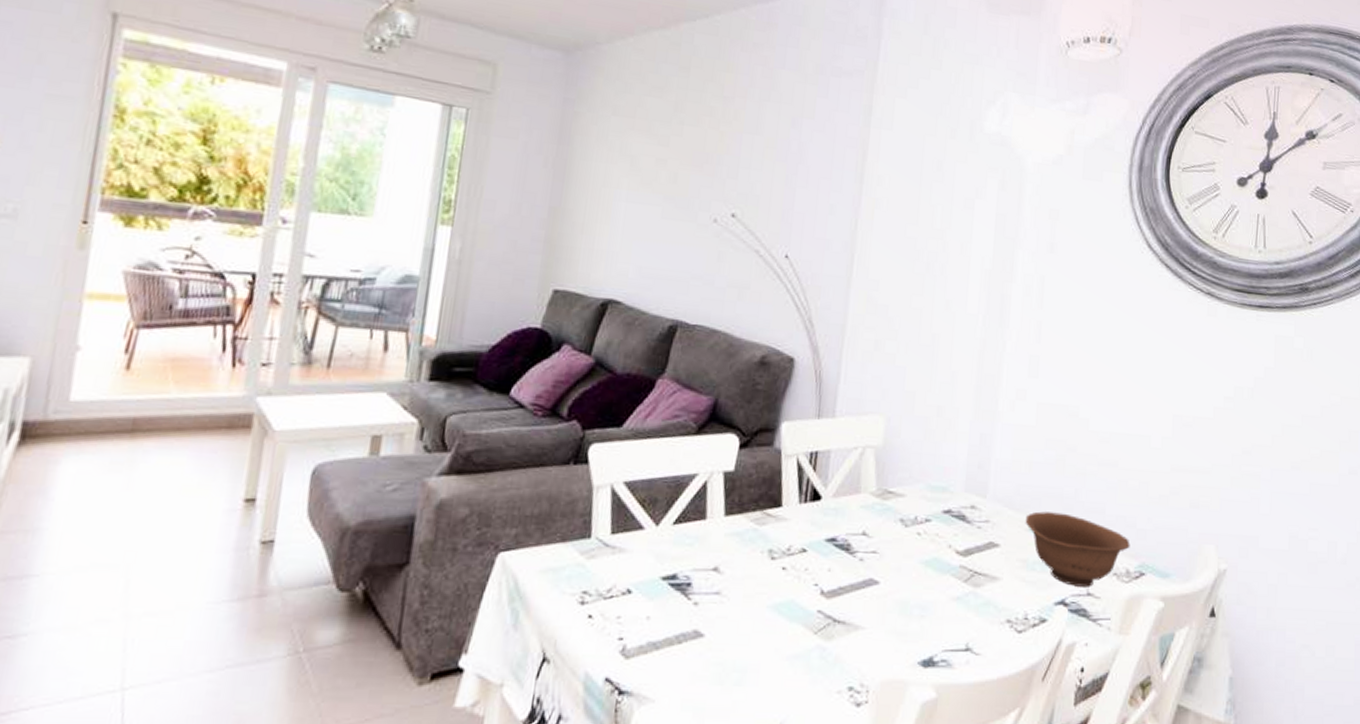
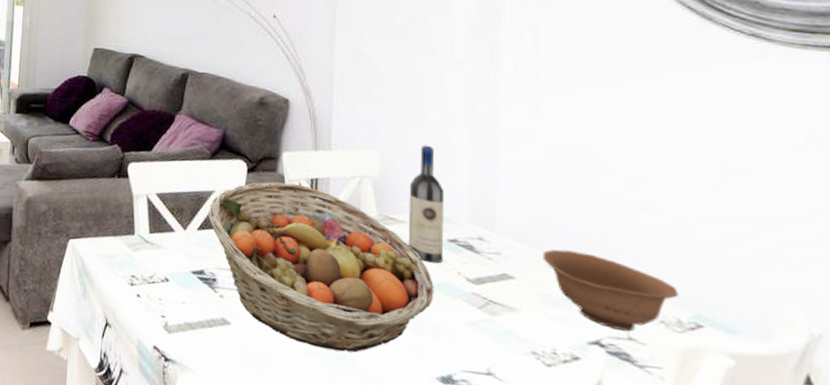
fruit basket: none [687,458,925,650] -> present [207,181,434,353]
wine bottle: none [904,407,945,538] -> present [408,144,445,264]

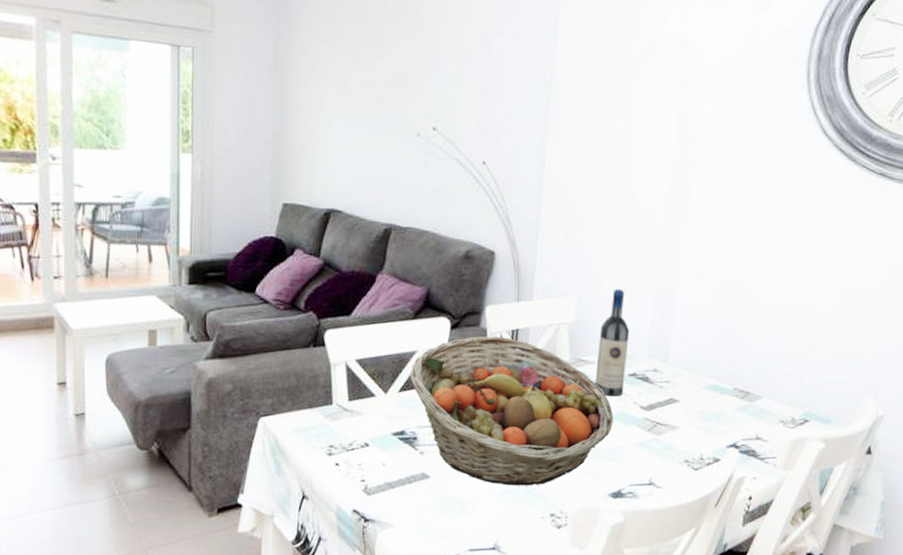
bowl: present [542,249,679,332] -> none [702,372,797,433]

